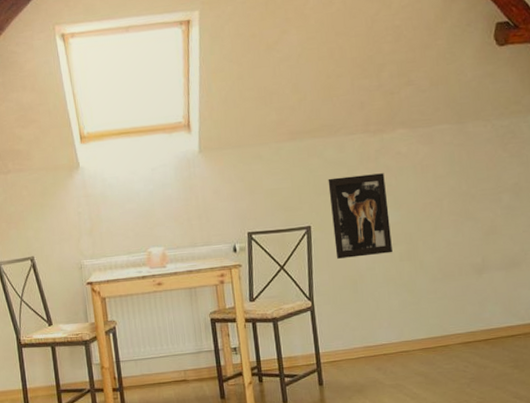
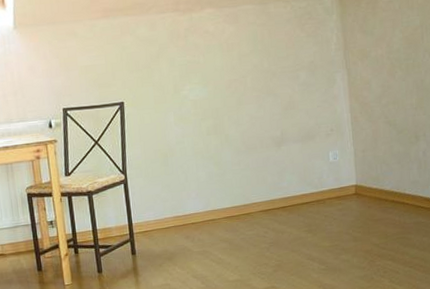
wall art: present [328,173,393,259] -> none [140,51,200,133]

